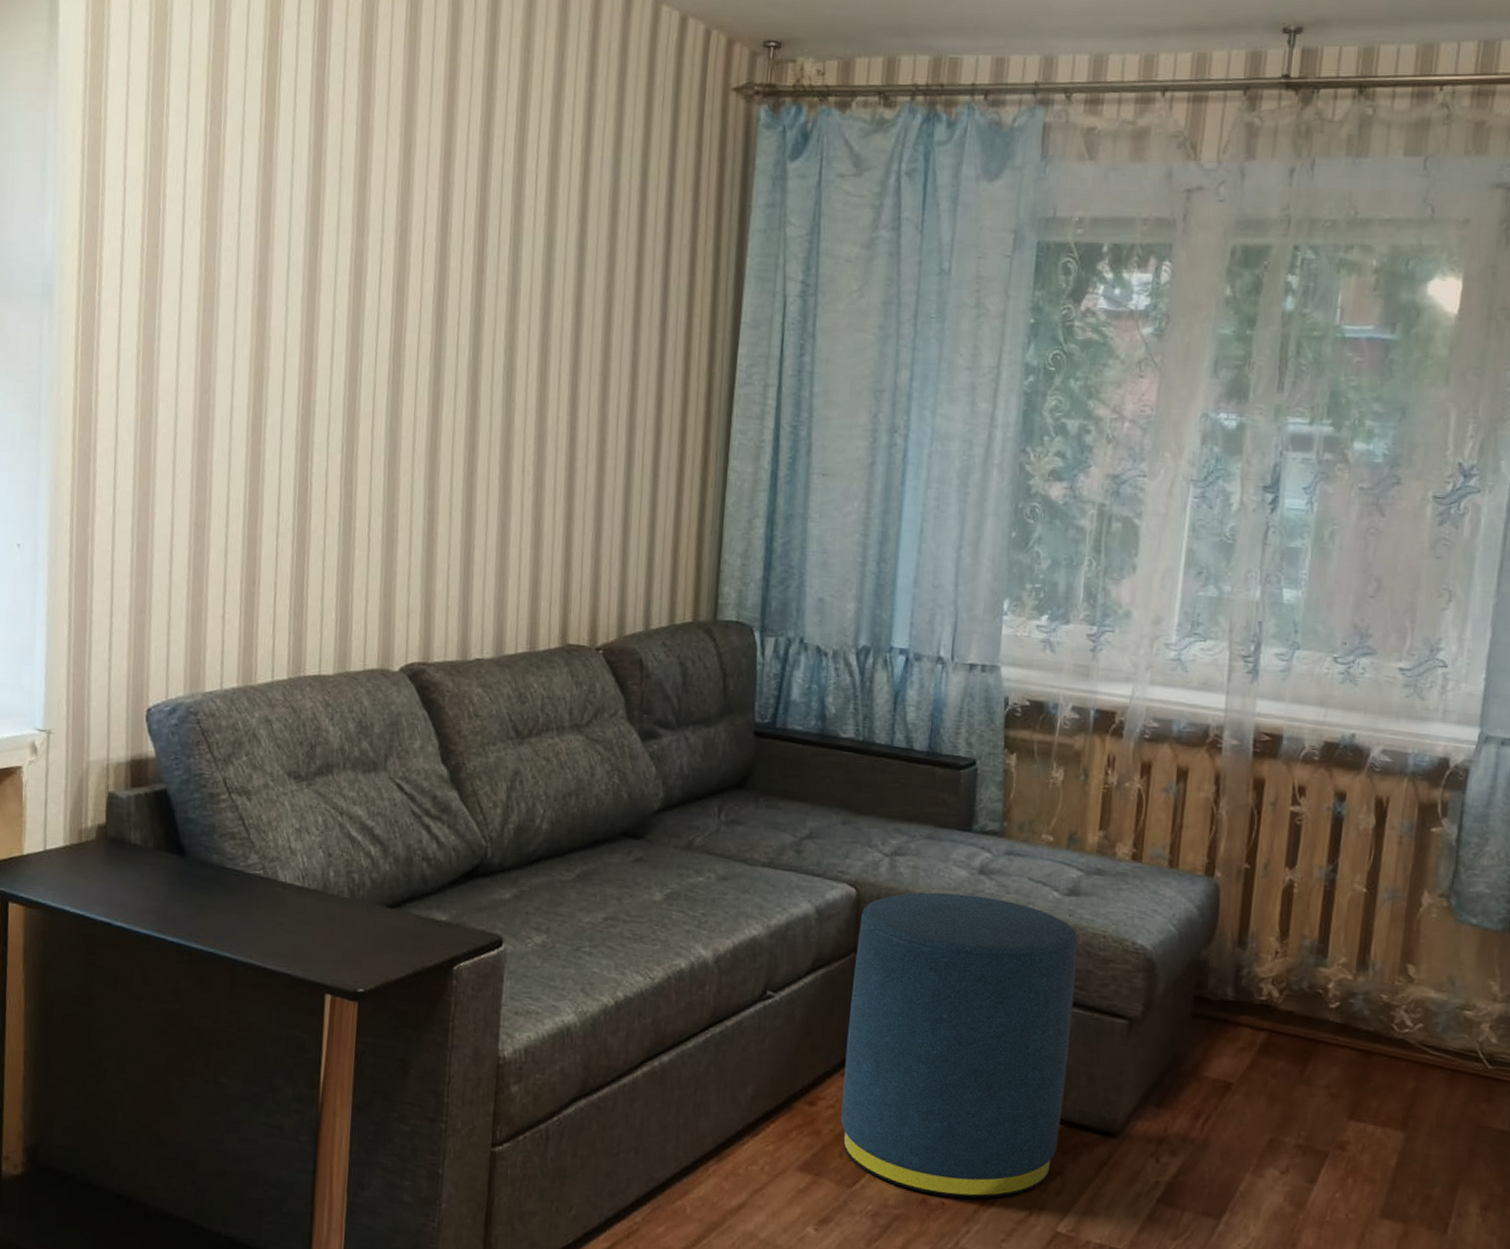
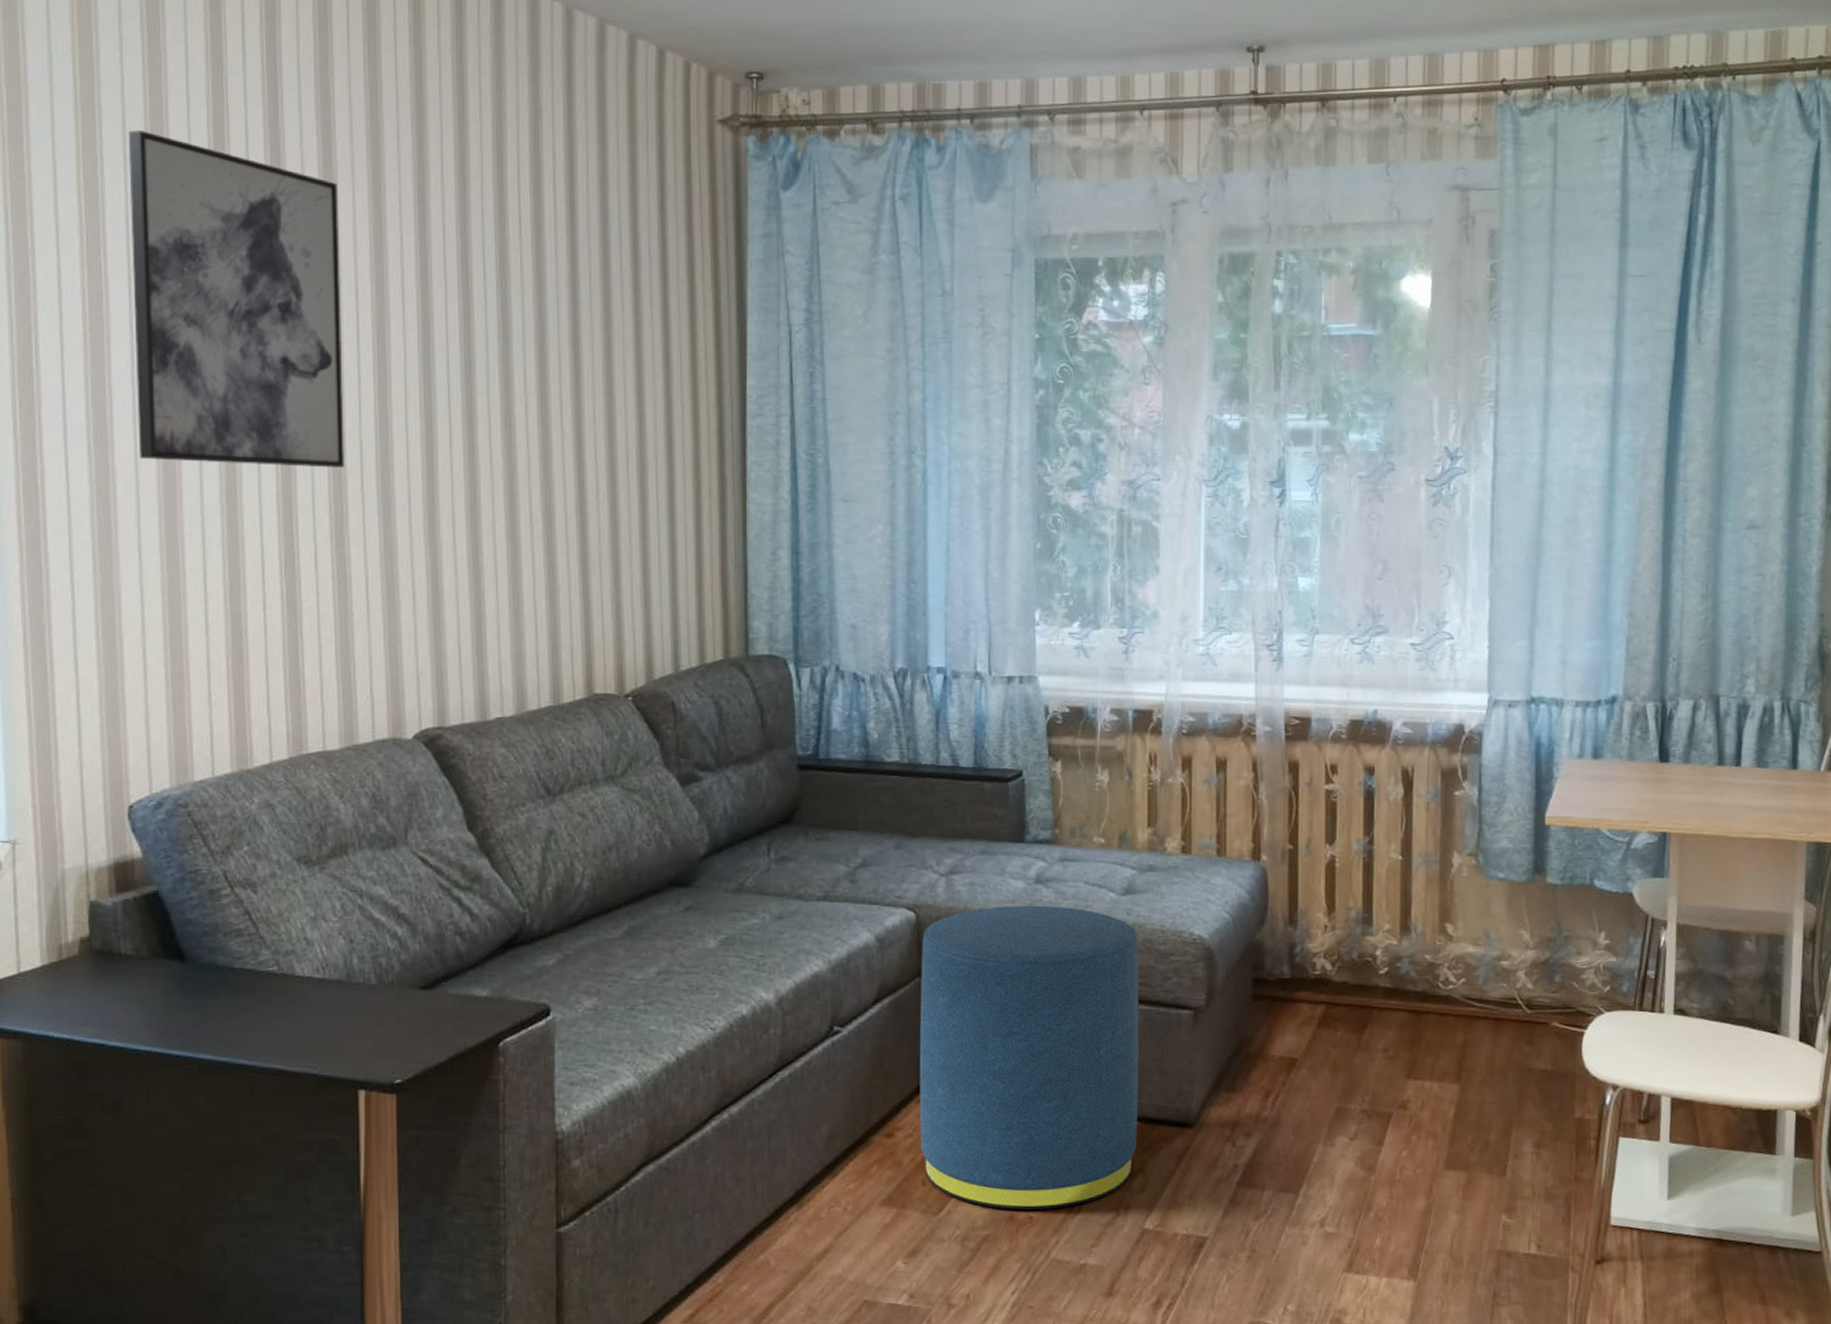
wall art: none [180,80,373,409] -> present [128,130,344,468]

